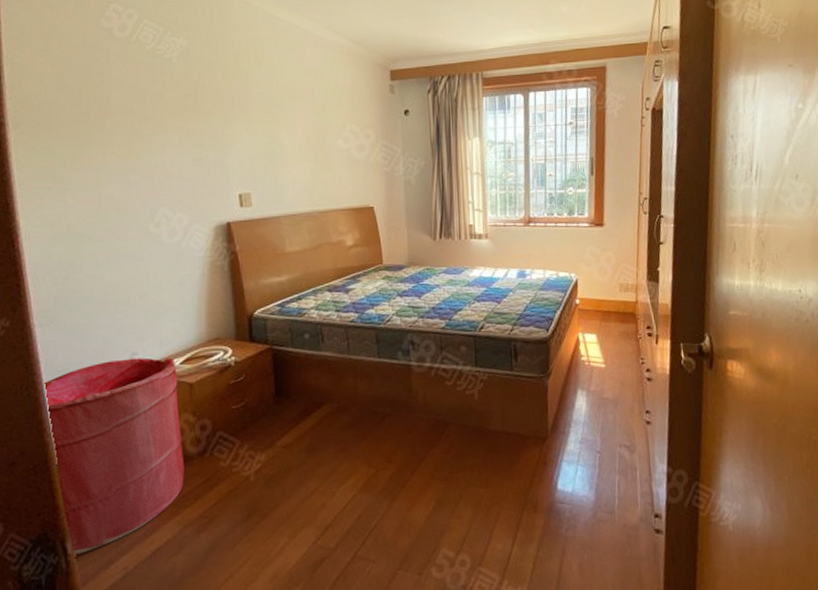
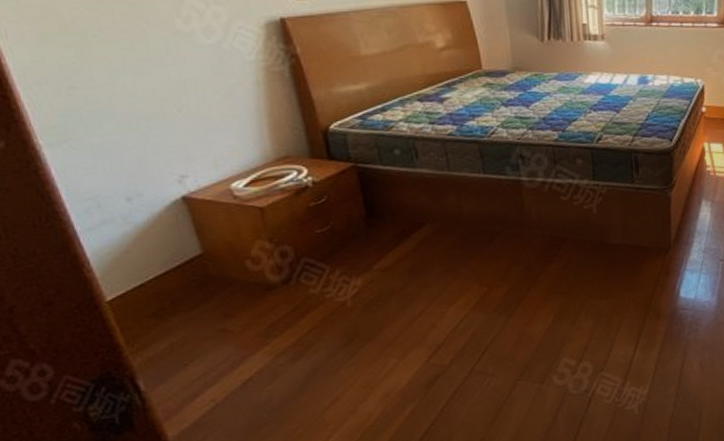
laundry hamper: present [41,357,185,556] -> none [66,179,270,393]

